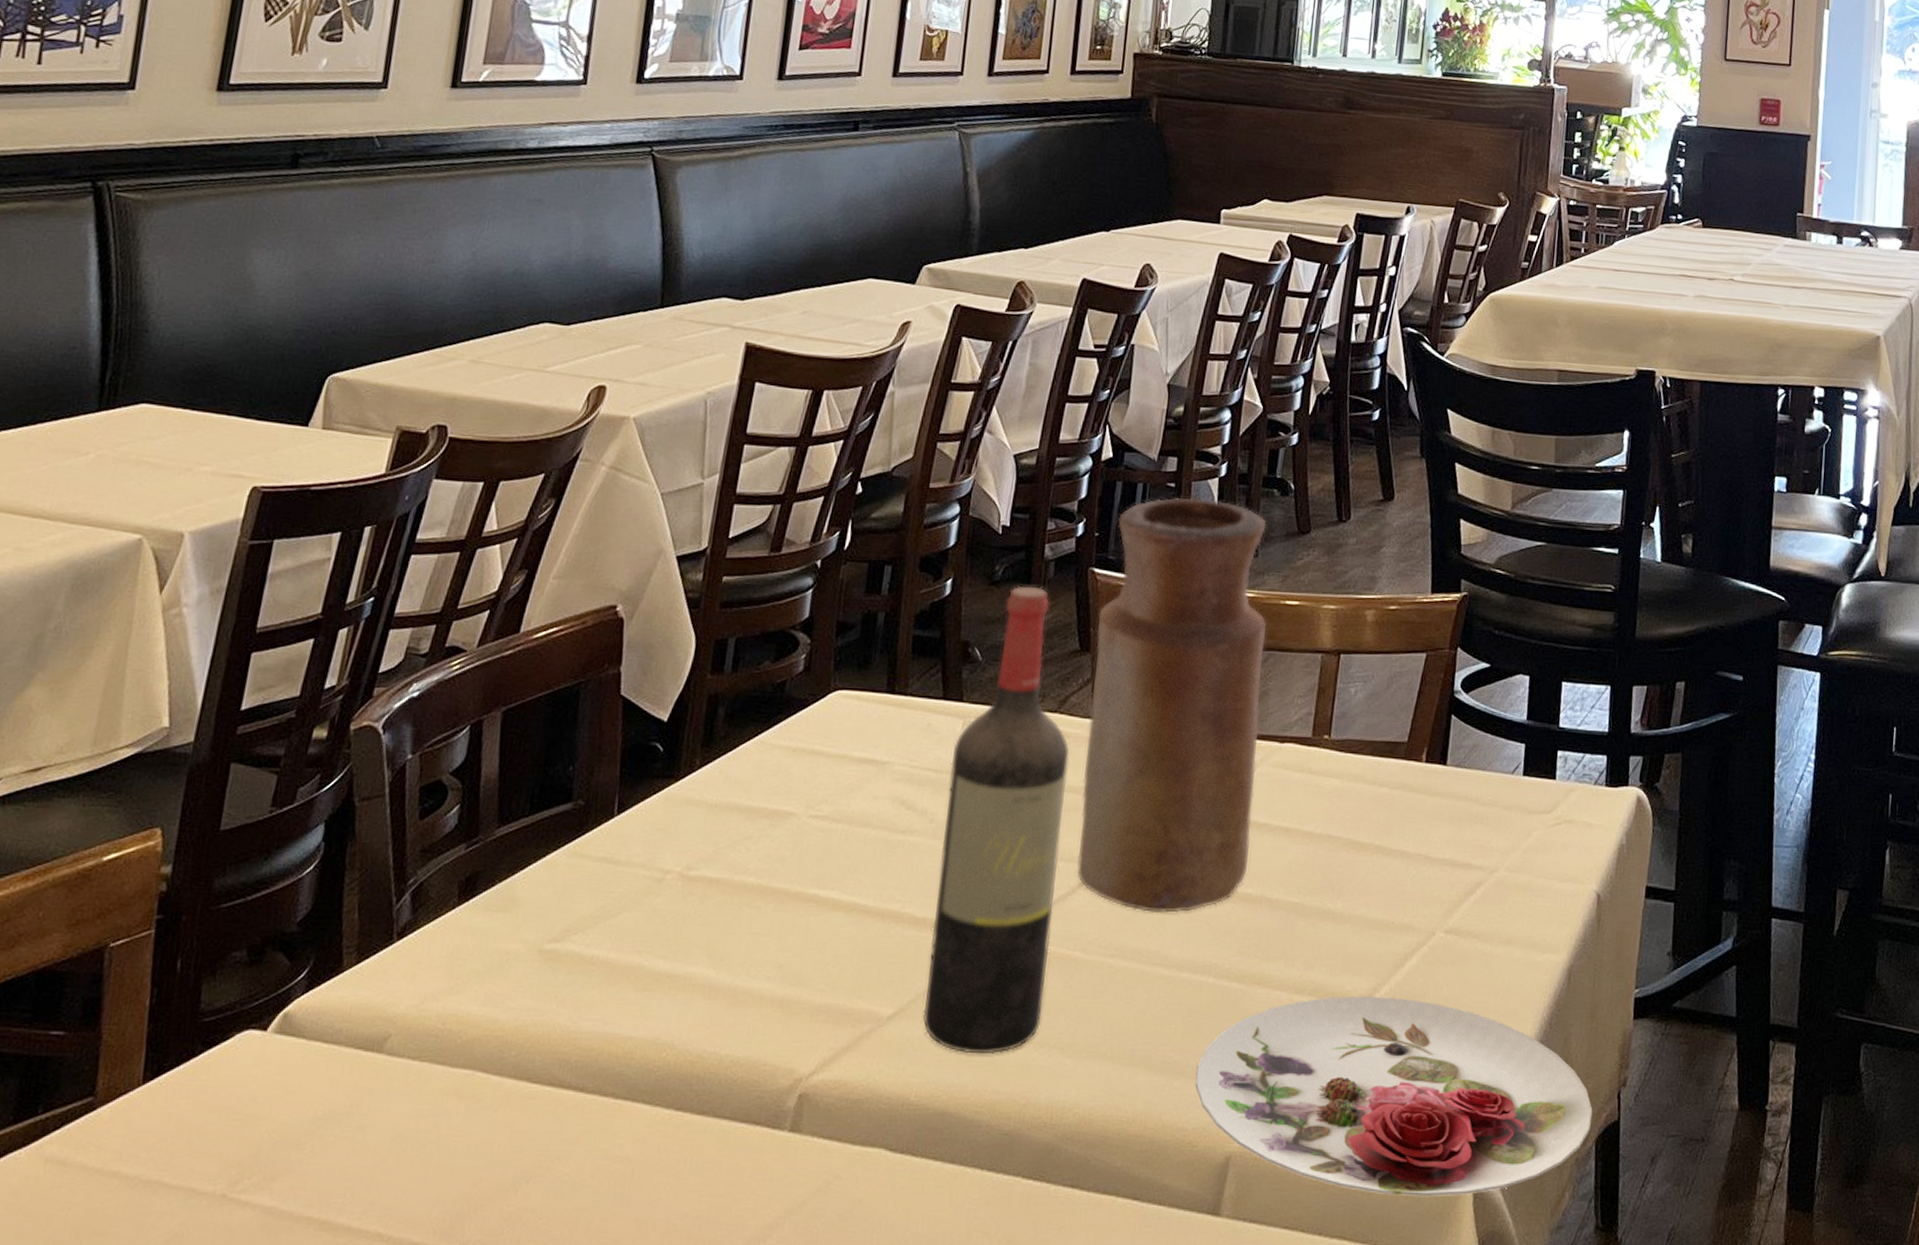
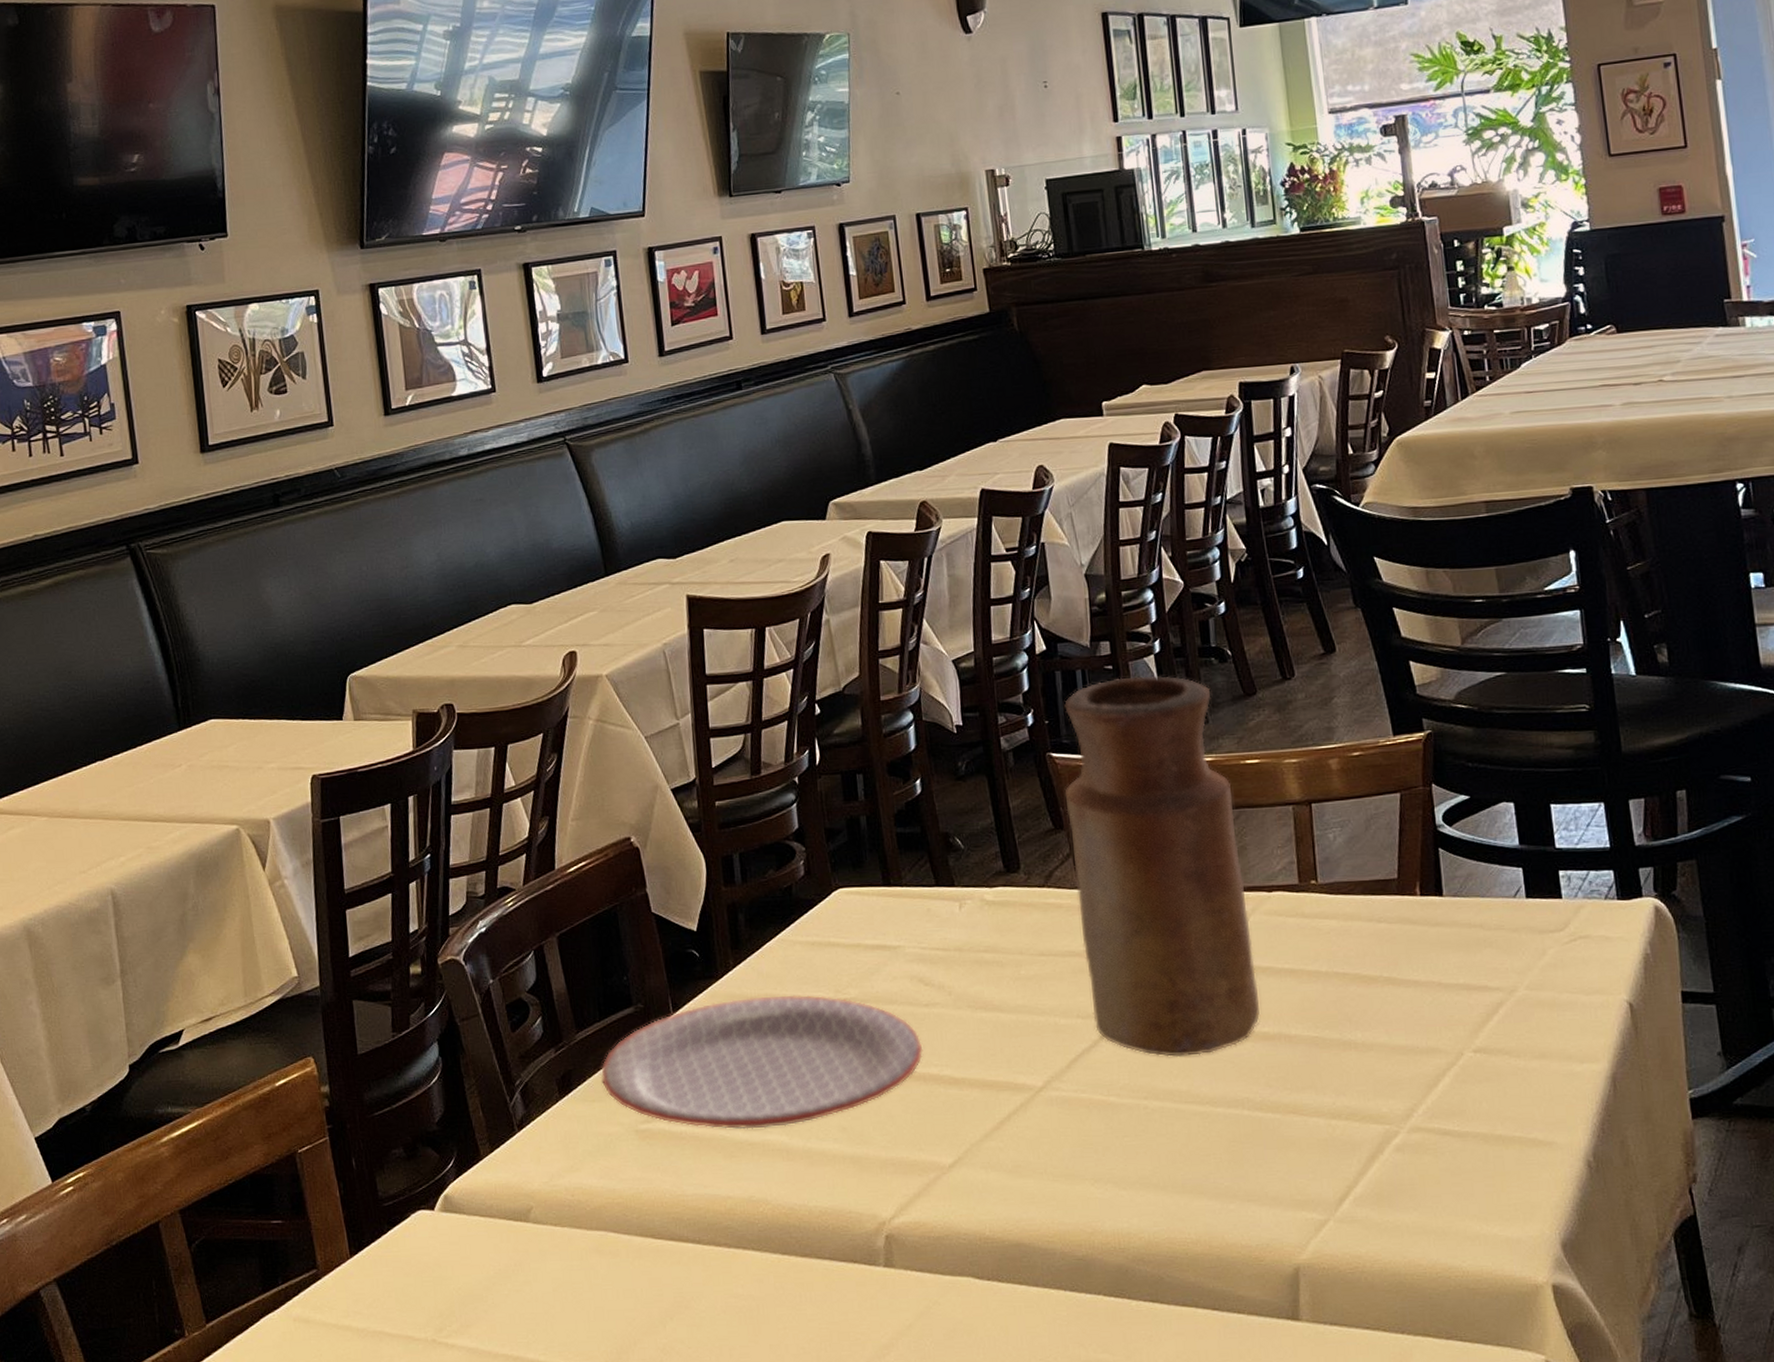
plate: none [512,804,889,959] -> present [601,995,924,1130]
wine bottle: present [922,585,1070,1055] -> none [956,776,1091,1193]
plate: present [1195,996,1593,1197] -> none [1249,1115,1666,1295]

